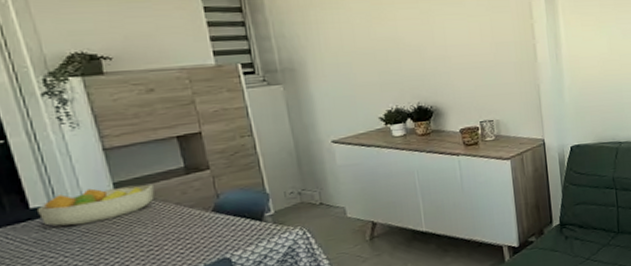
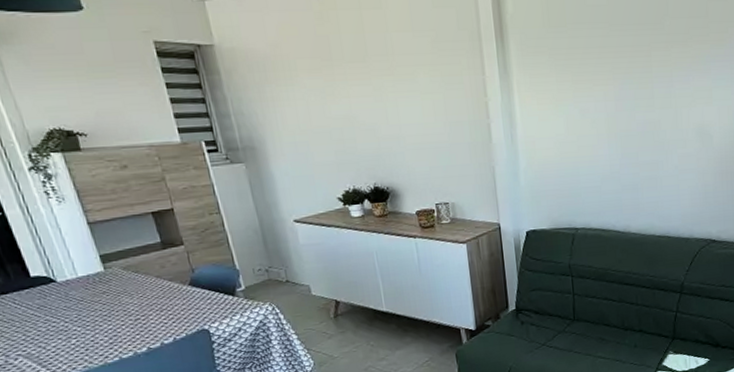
fruit bowl: present [36,185,155,226] -> none [36,258,137,294]

